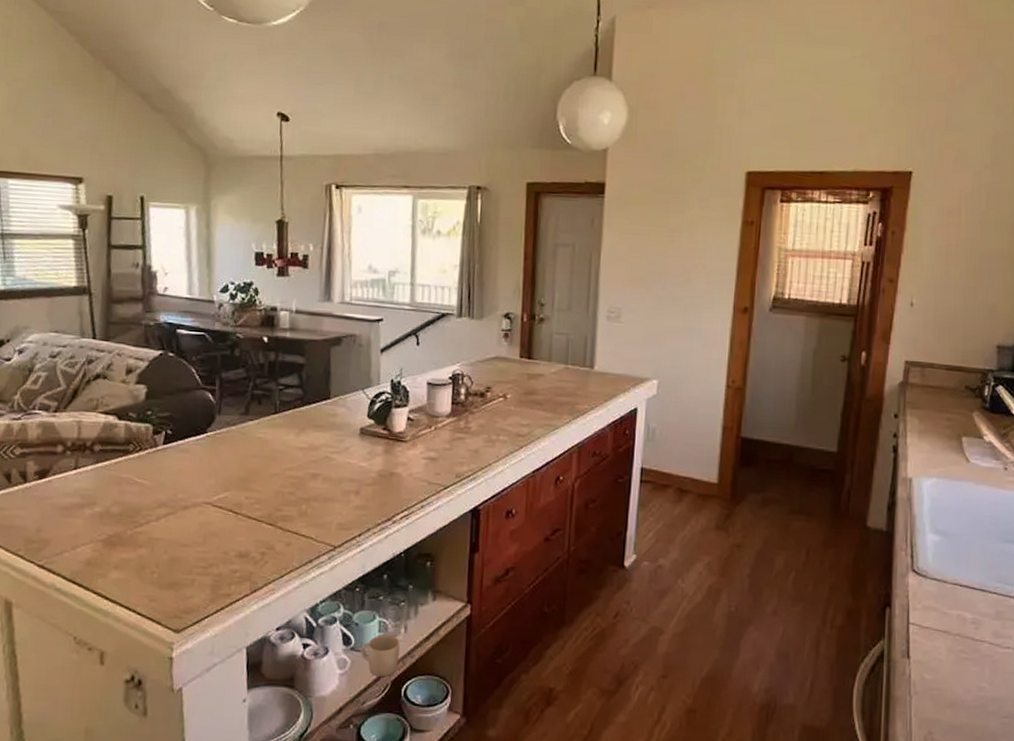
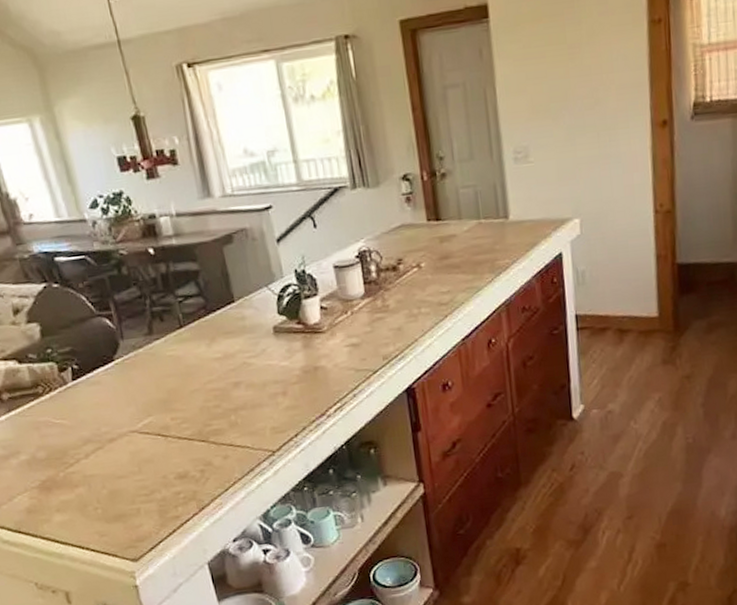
cup: present [360,635,400,677] -> none [321,526,362,568]

